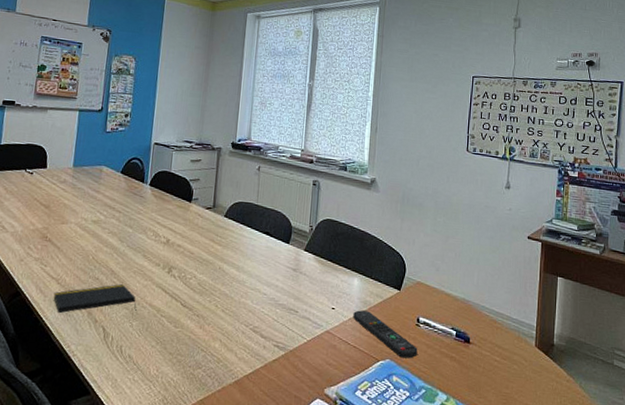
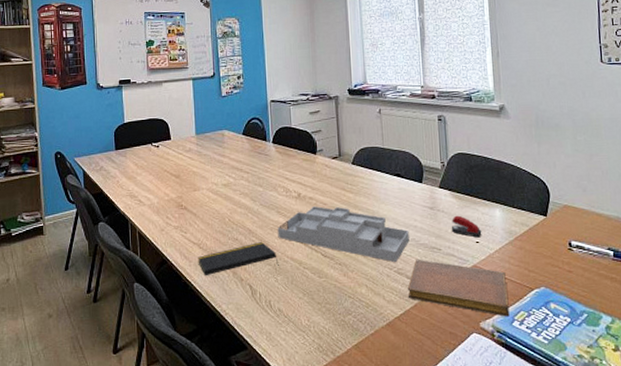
desk organizer: none [140,254,270,319] -> present [277,206,409,262]
notebook: none [259,320,355,386] -> present [407,260,510,317]
stapler: none [310,279,339,304] -> present [451,215,482,238]
remote control: present [353,310,418,359] -> none [499,241,574,284]

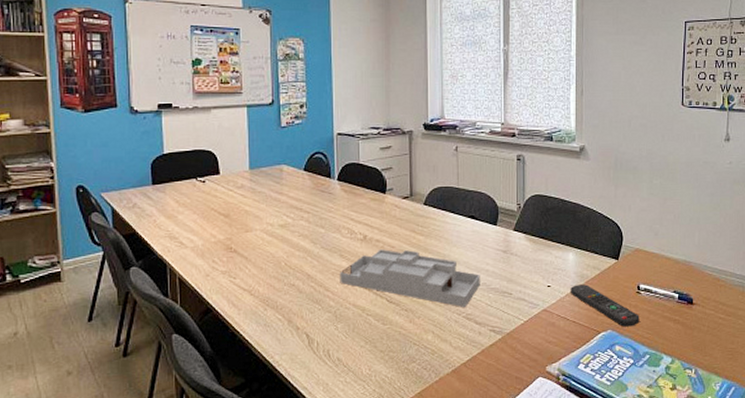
notepad: present [198,242,279,276] -> none [248,288,340,326]
notebook: present [407,260,510,317] -> none [475,304,576,360]
stapler: present [451,215,482,238] -> none [523,259,554,282]
remote control: none [499,241,574,284] -> present [571,284,640,327]

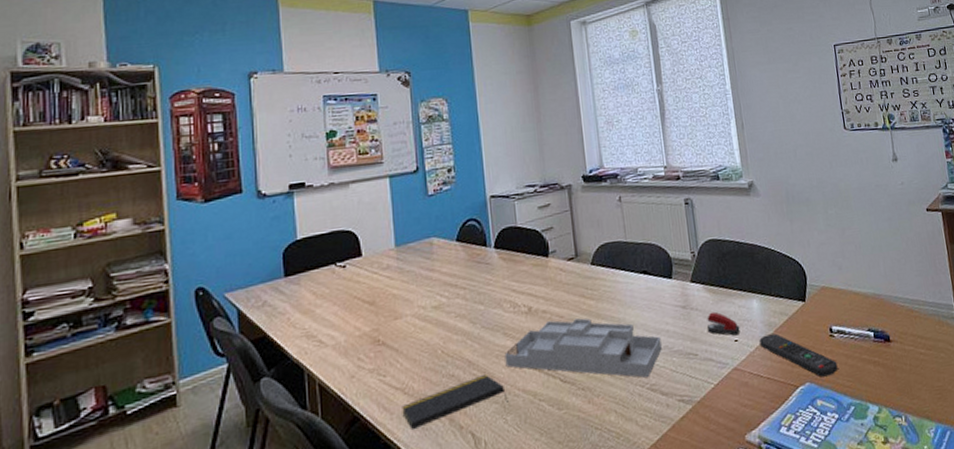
notepad: none [248,288,340,326] -> present [402,375,508,431]
stapler: none [523,259,554,282] -> present [706,311,740,336]

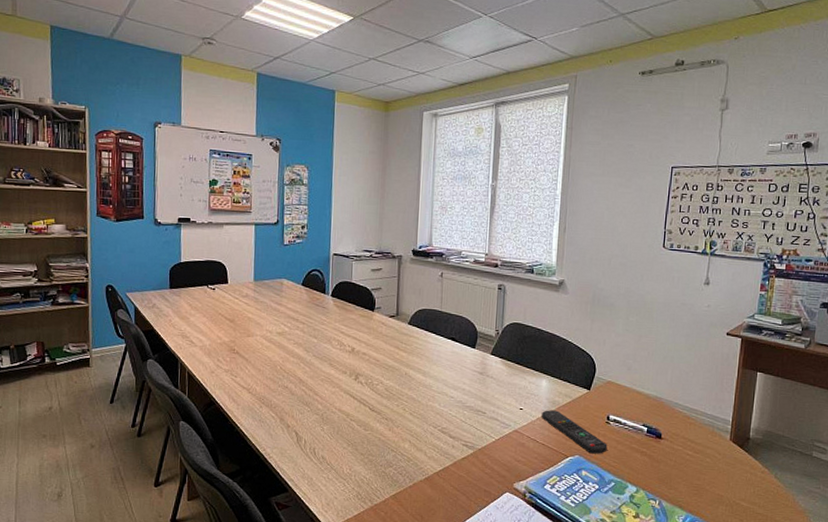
notepad: present [402,375,508,431] -> none [246,392,326,420]
desk organizer: present [504,318,662,378] -> none [328,362,457,421]
stapler: present [706,311,740,336] -> none [497,382,527,405]

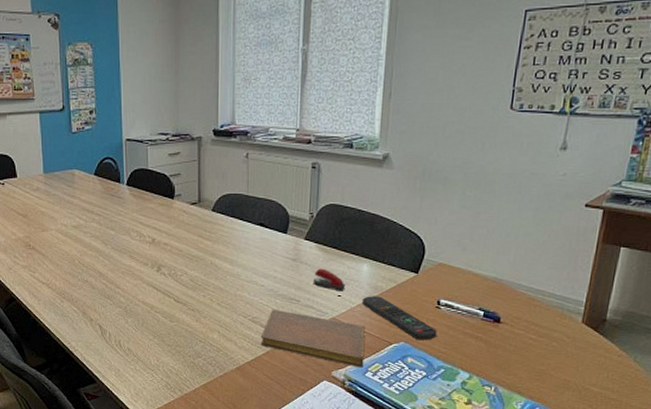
notebook: none [448,421,544,480] -> present [260,310,365,368]
stapler: none [497,382,527,405] -> present [313,268,346,291]

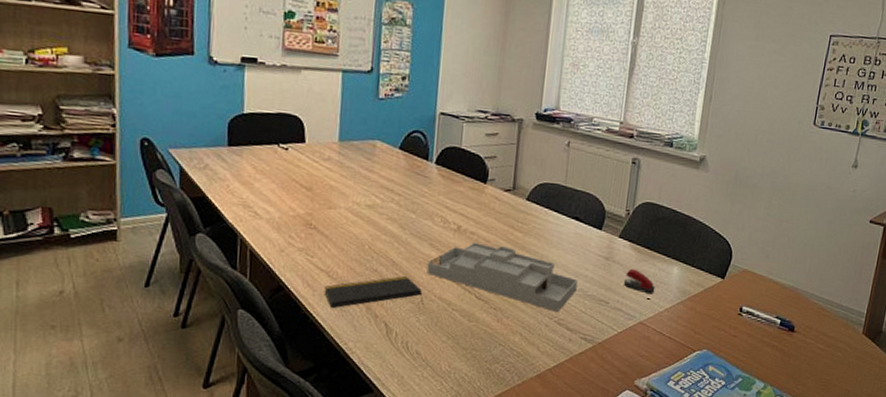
notepad: none [47,285,130,315] -> present [324,276,424,309]
desk organizer: none [129,253,268,311] -> present [426,242,578,312]
notebook: present [260,310,365,368] -> none [564,311,671,376]
remote control: present [362,296,437,340] -> none [670,300,738,348]

